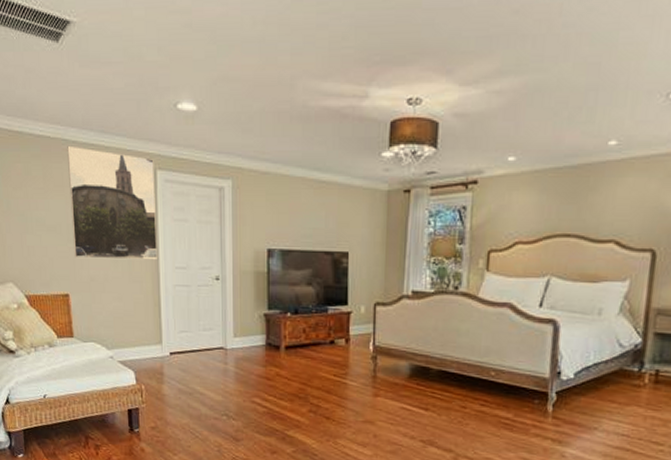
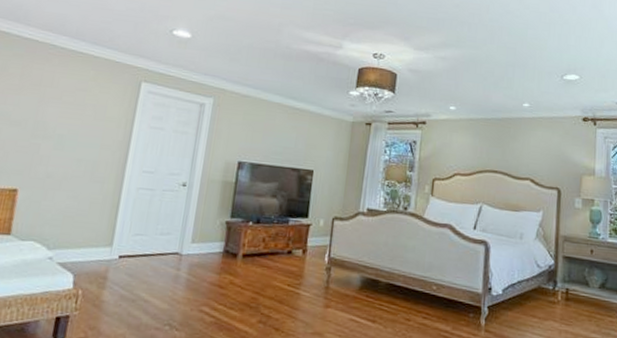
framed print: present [67,145,159,260] -> none [34,50,141,162]

